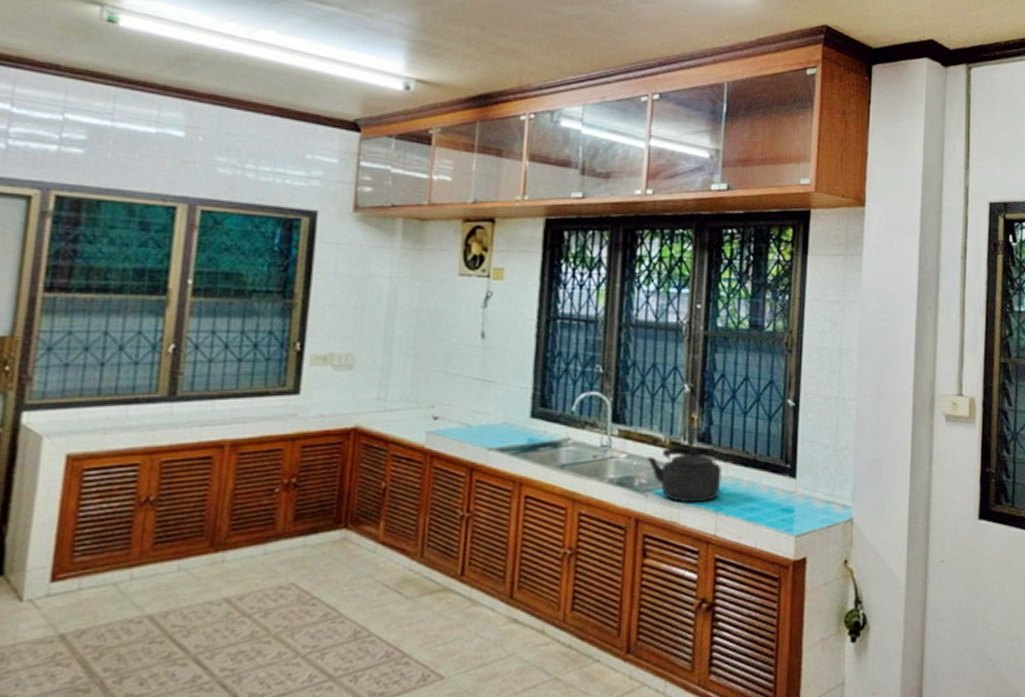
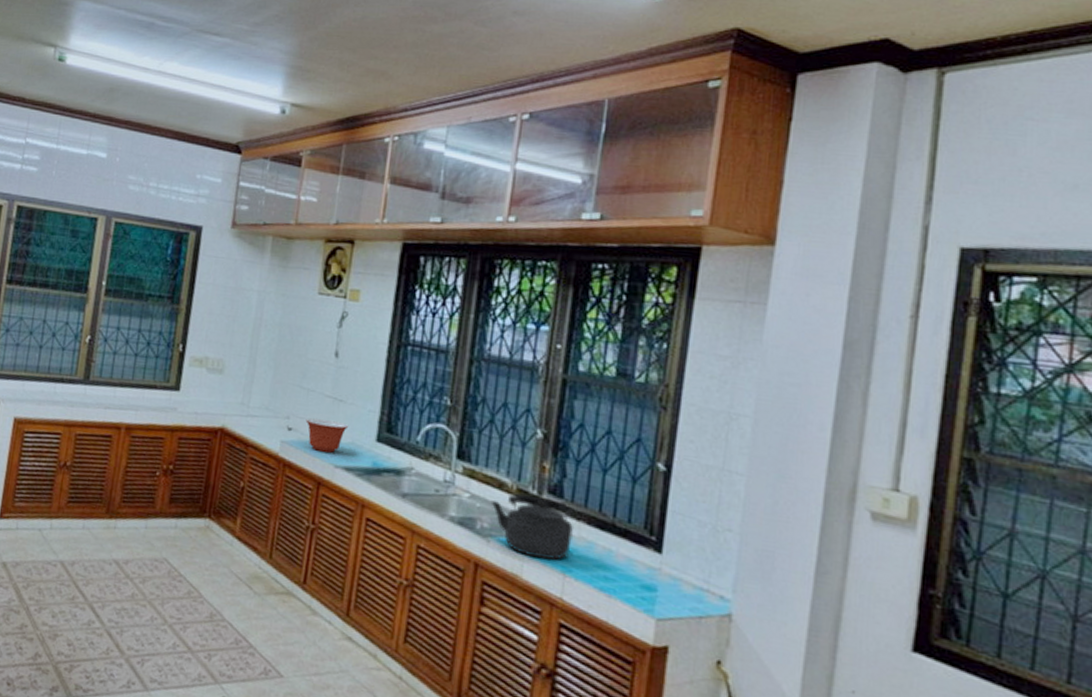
mixing bowl: none [453,402,501,436] -> present [305,418,349,453]

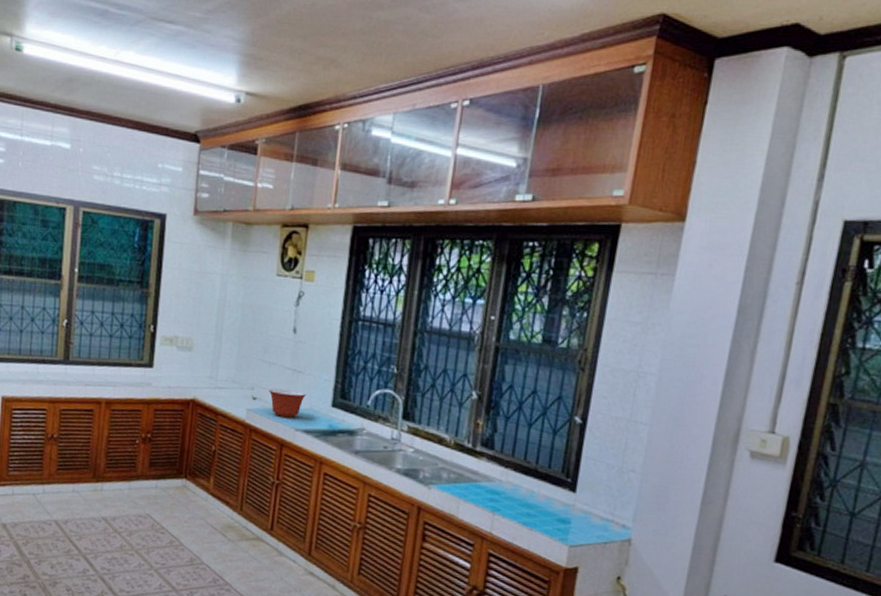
kettle: present [491,493,573,560] -> none [432,447,502,502]

